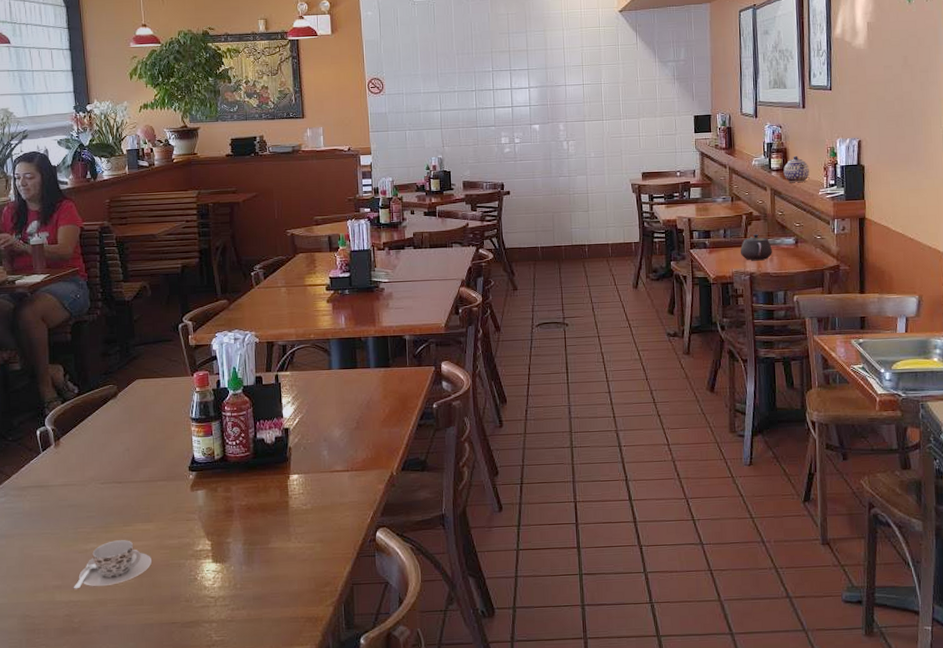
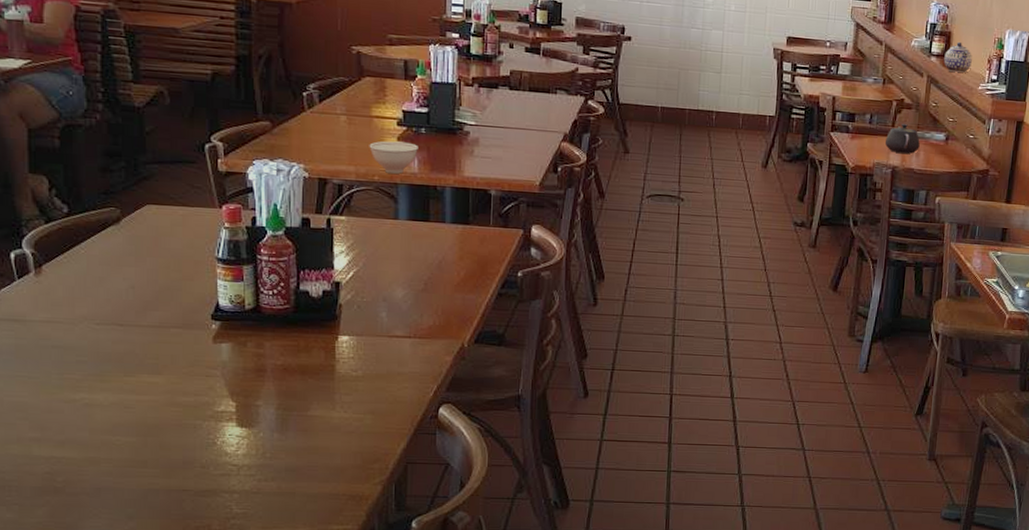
teacup: present [73,540,153,589] -> none [56,392,161,444]
bowl: none [305,303,344,331] -> present [369,141,418,174]

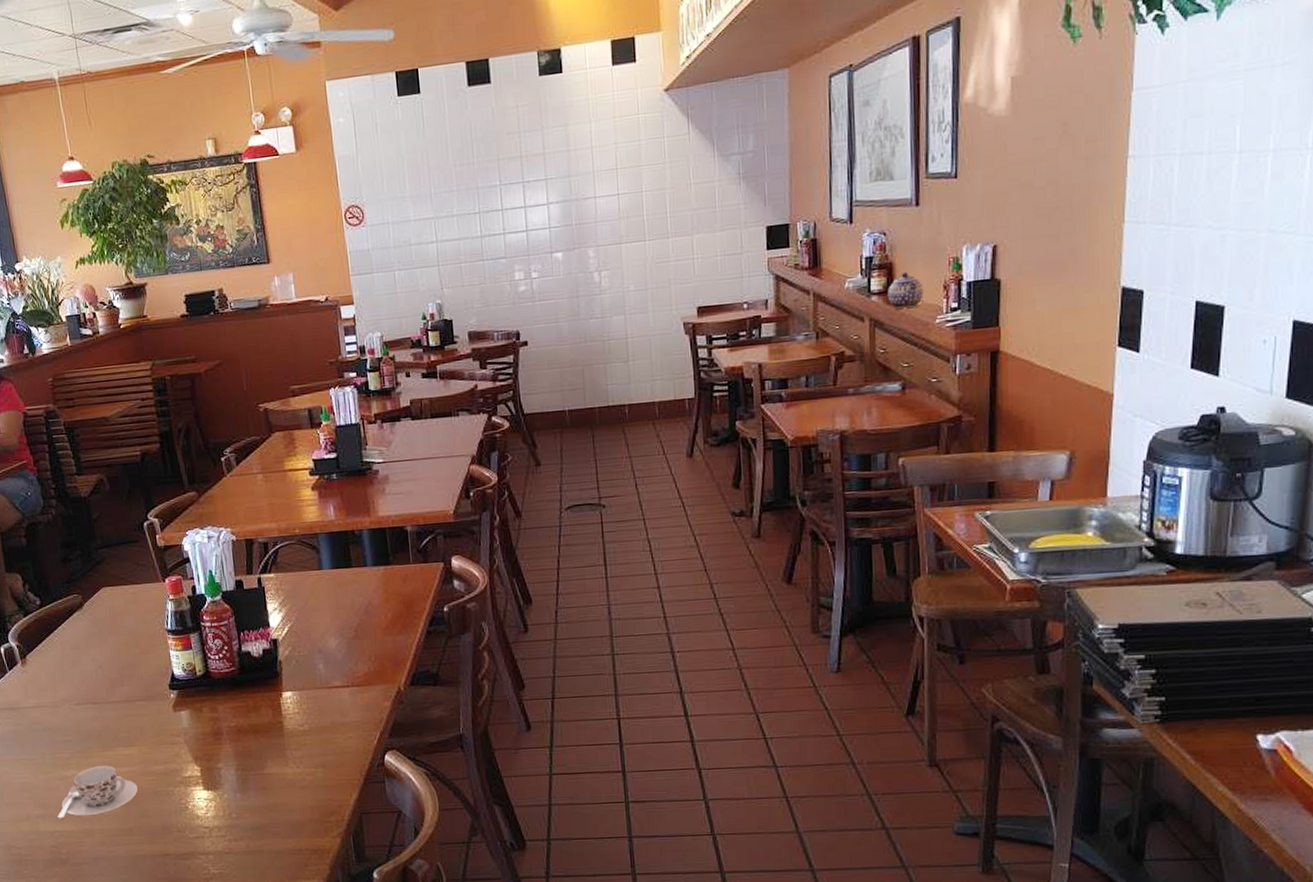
teacup: none [56,392,161,444] -> present [57,766,139,819]
bowl: present [369,141,418,174] -> none [286,490,333,525]
teapot: present [884,124,920,154] -> none [827,380,870,415]

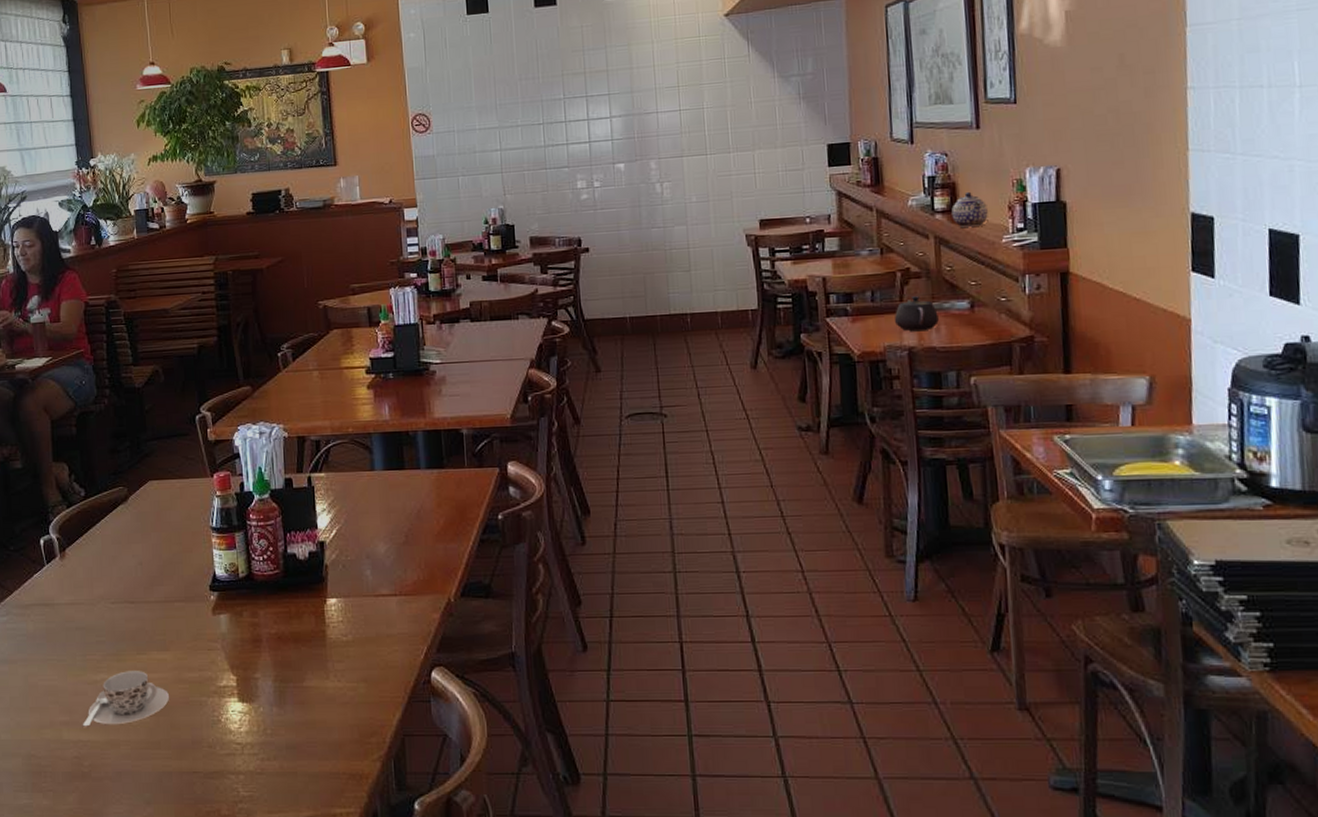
teapot: none [827,380,870,415] -> present [894,296,939,331]

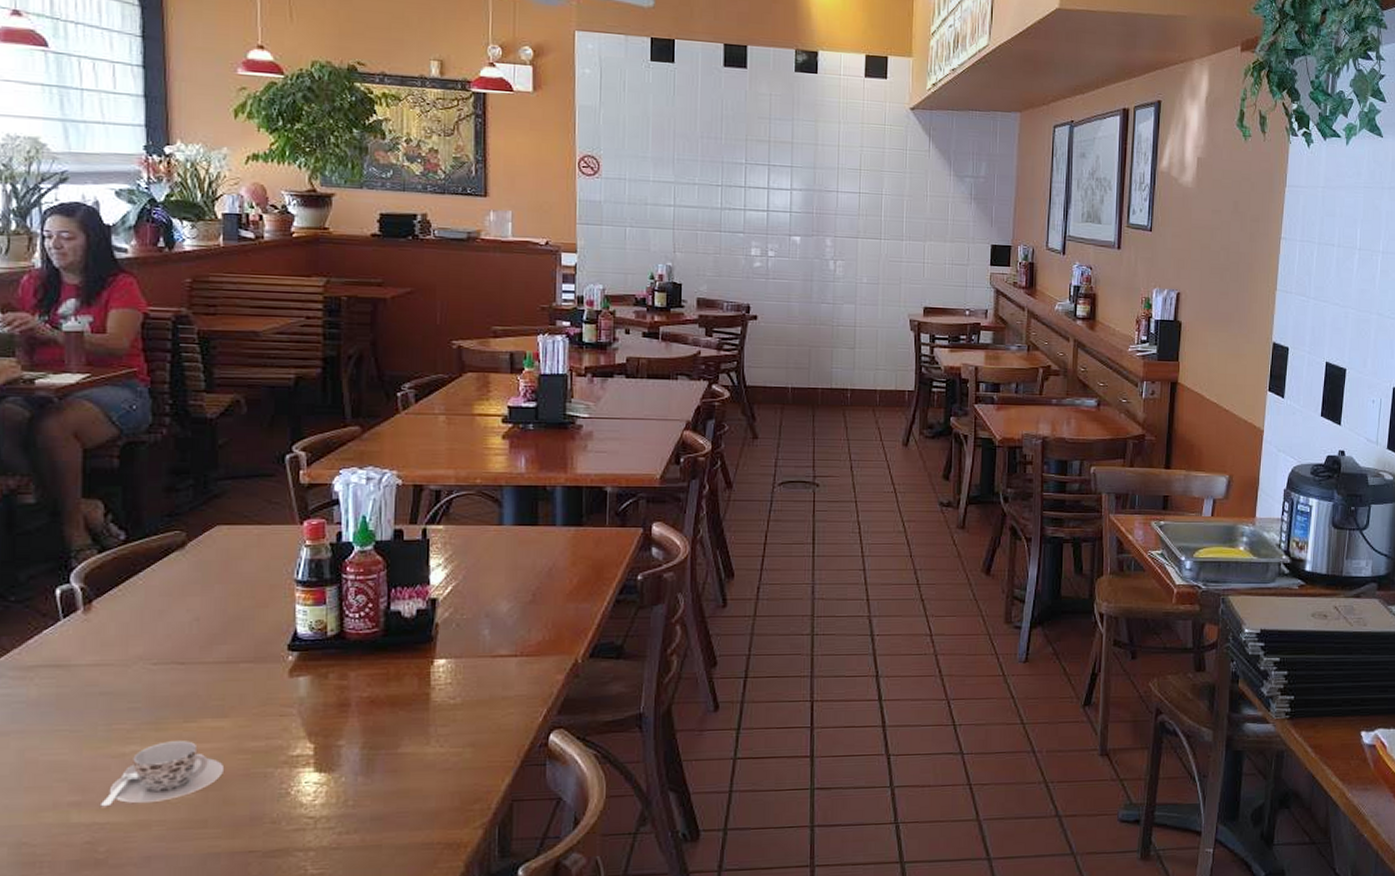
teapot: present [894,296,939,331] -> none [1033,392,1070,422]
teapot: present [951,191,989,229] -> none [1090,303,1121,336]

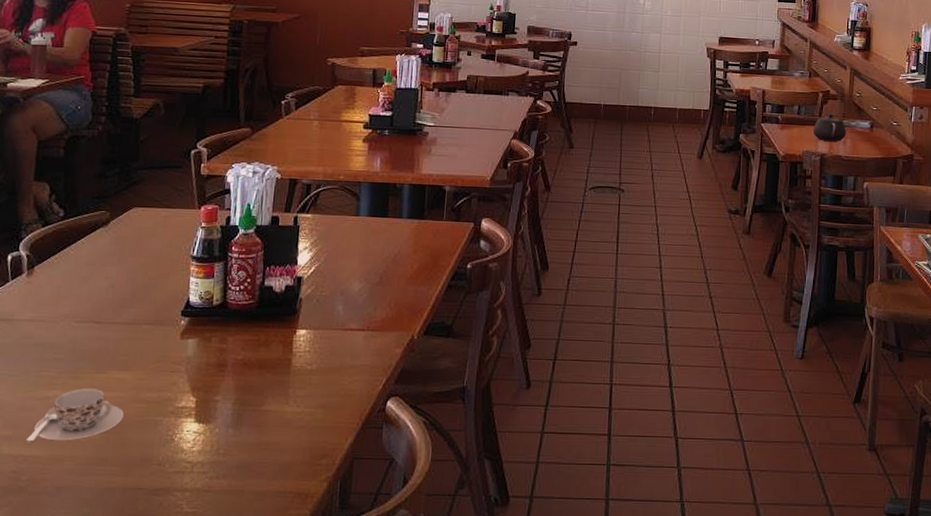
teapot: none [1033,392,1070,422] -> present [813,114,846,142]

